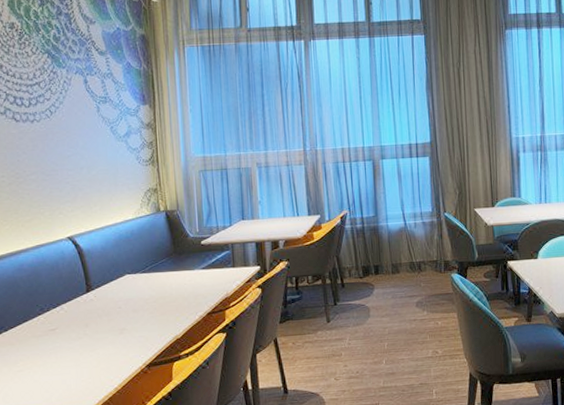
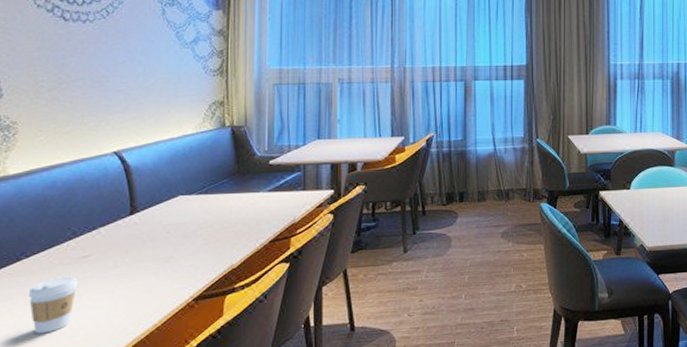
coffee cup: none [9,346,49,397] -> present [28,276,77,334]

